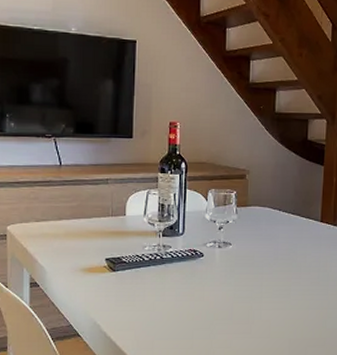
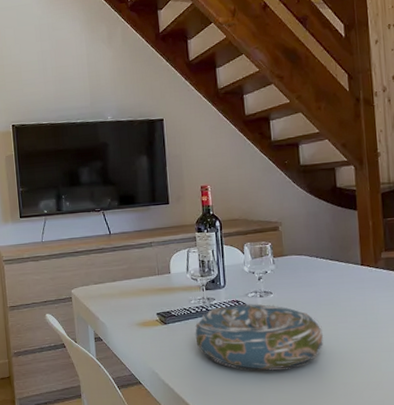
decorative bowl: none [145,254,276,325] -> present [195,303,323,371]

